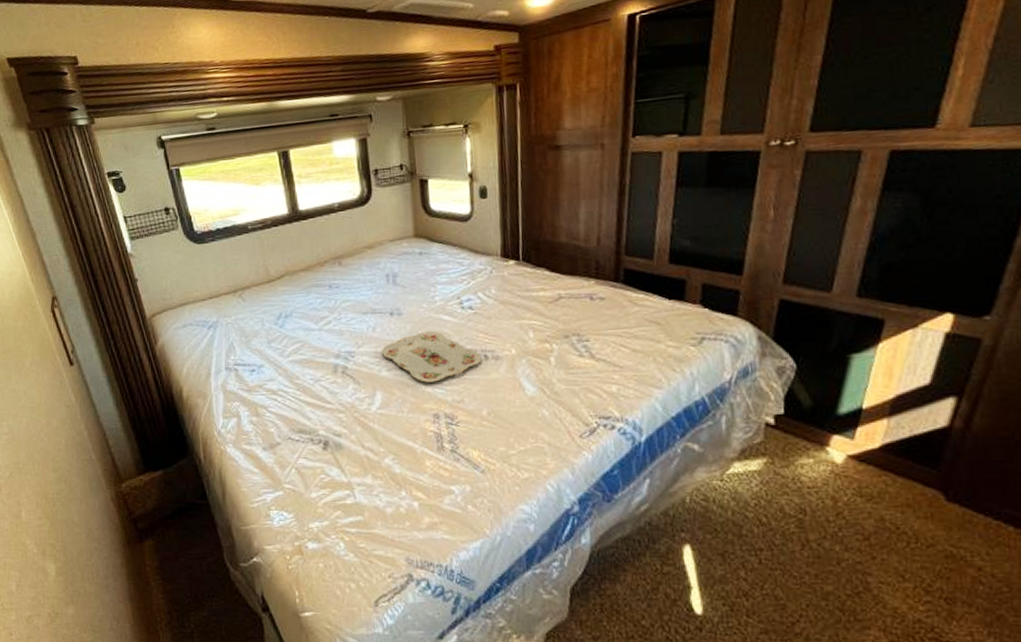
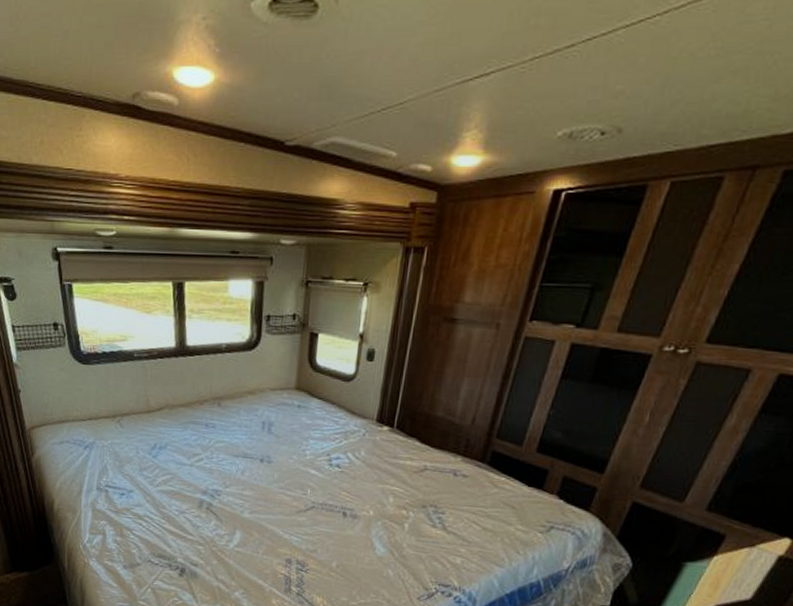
serving tray: present [381,331,482,383] -> none [246,482,341,530]

